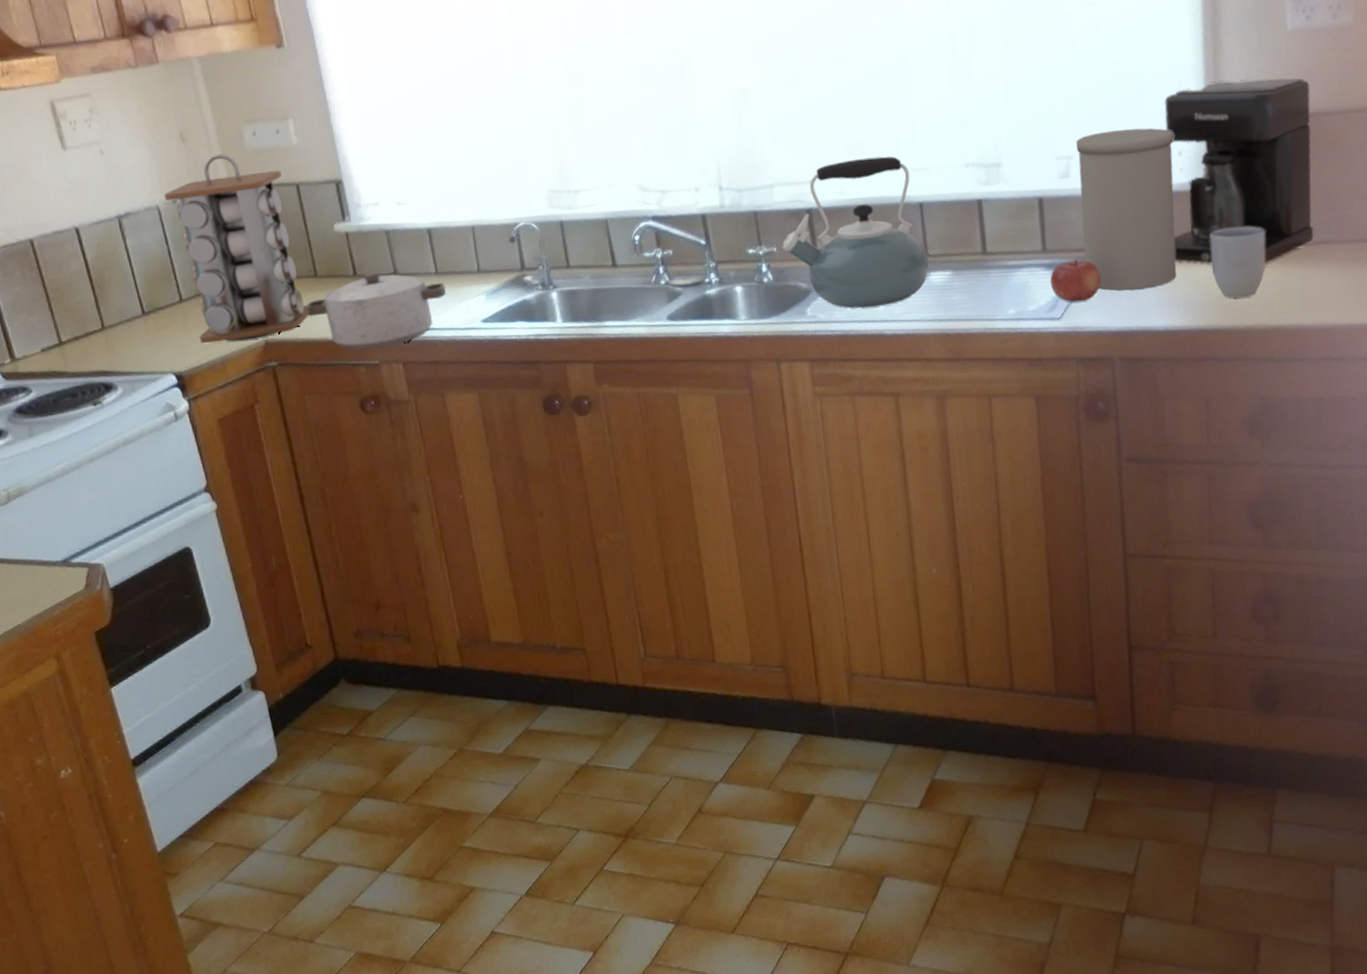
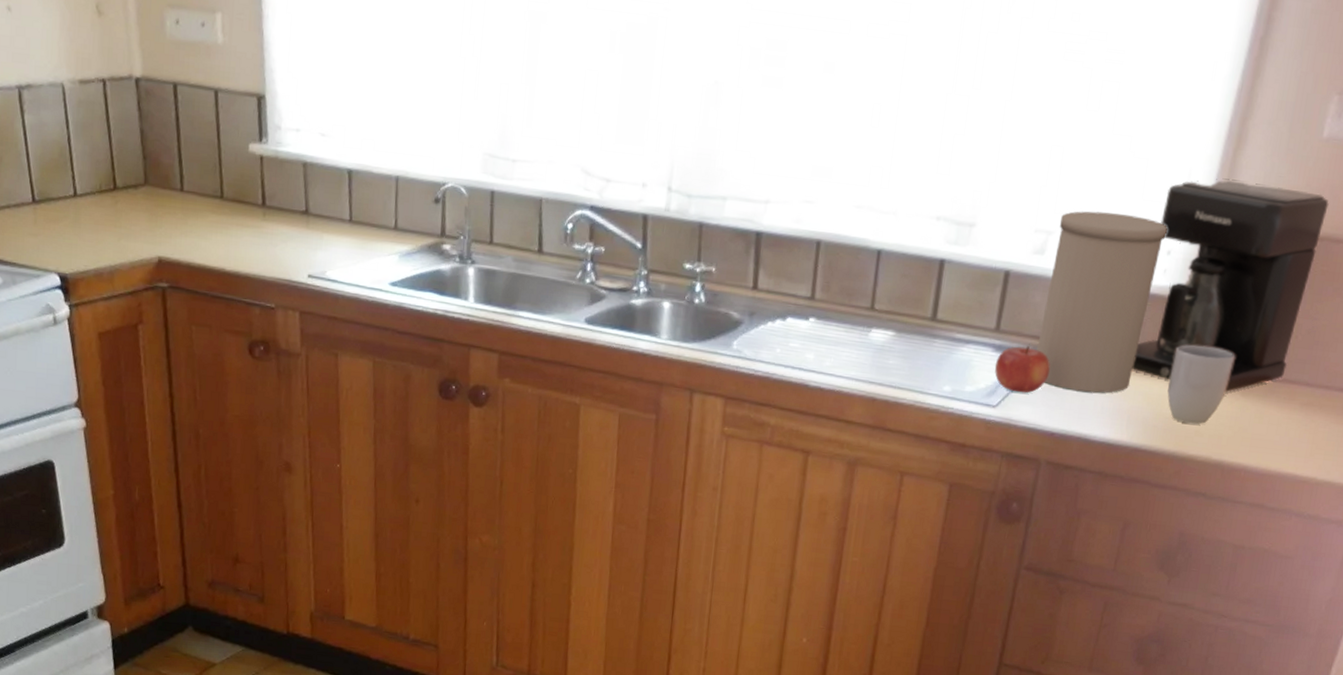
spice rack: present [164,153,308,344] -> none [70,36,208,254]
cooking pot: present [306,272,446,351] -> none [206,205,358,292]
kettle: present [782,156,929,308] -> none [721,186,875,355]

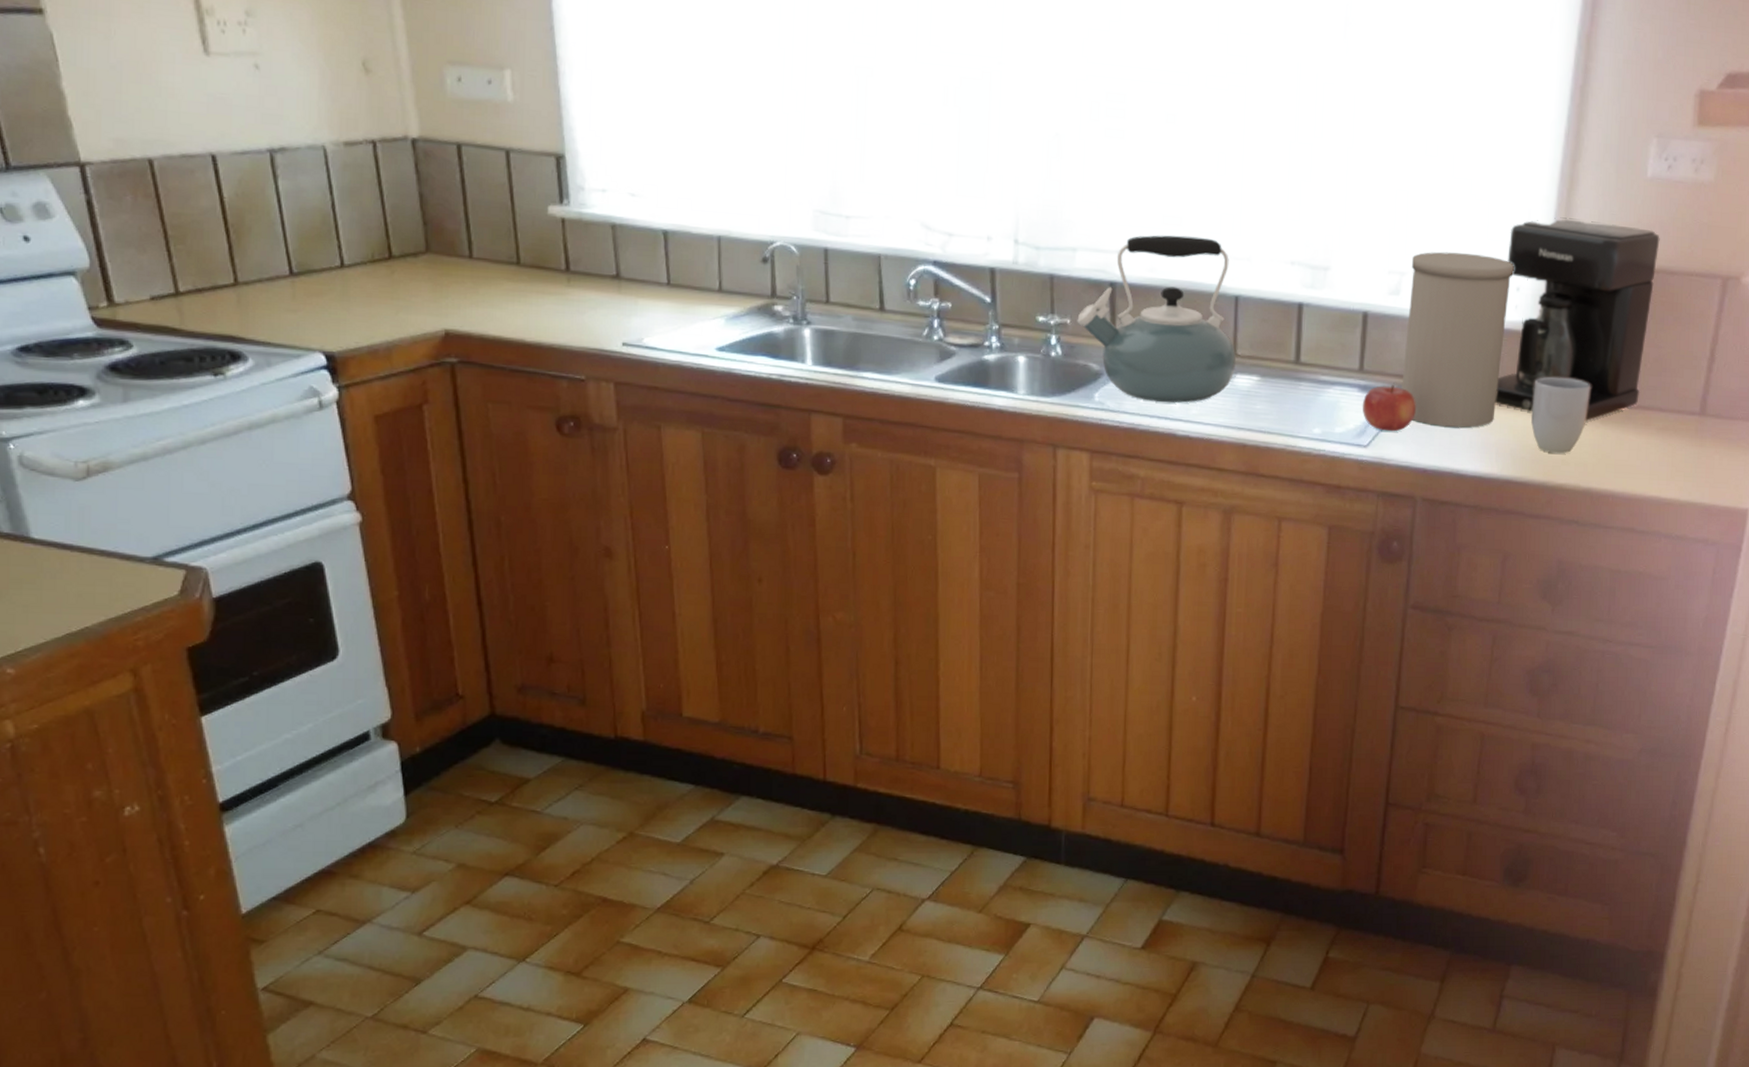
kettle: none [721,186,875,355] -> present [1077,235,1237,403]

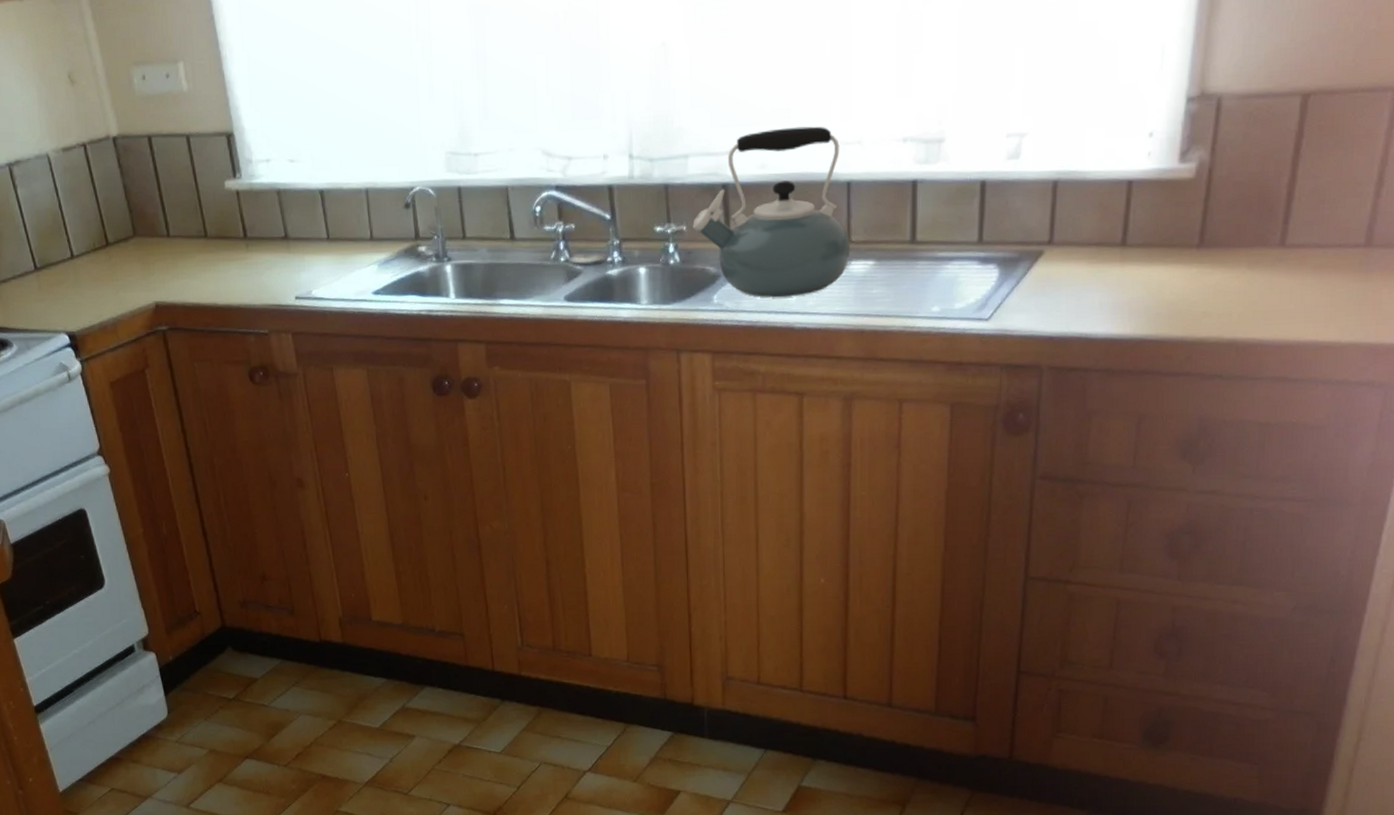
fruit: present [1362,384,1416,432] -> none [982,252,1040,302]
canister: present [1401,251,1514,428] -> none [1024,103,1146,291]
coffee maker: present [1495,217,1660,421] -> none [1126,46,1318,267]
mug: present [1531,376,1591,454] -> none [1168,223,1236,306]

